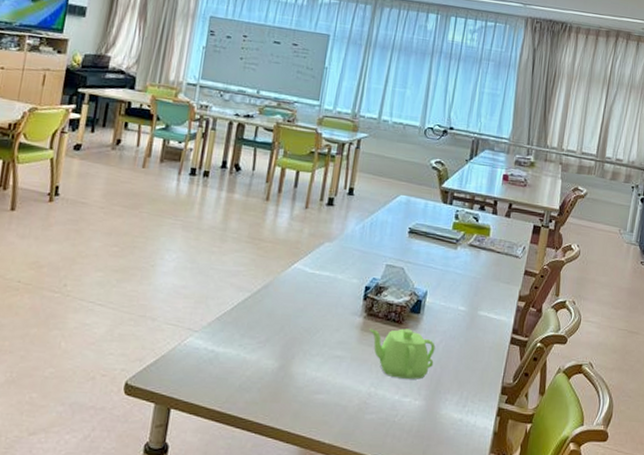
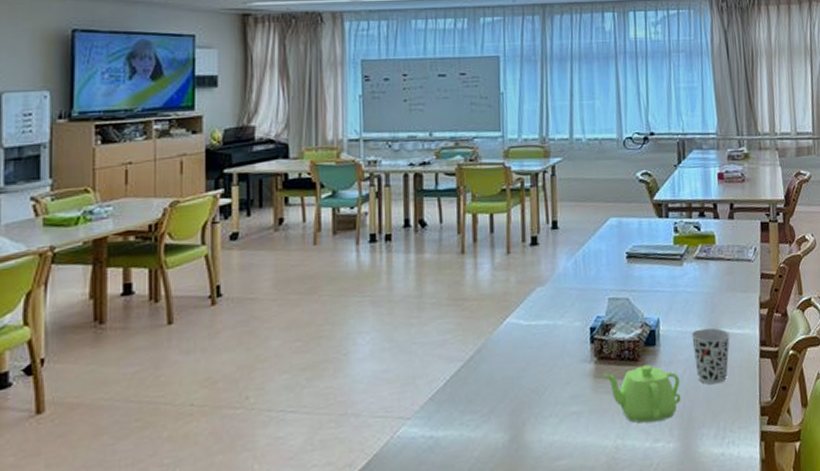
cup: none [451,307,488,359] -> present [691,327,731,385]

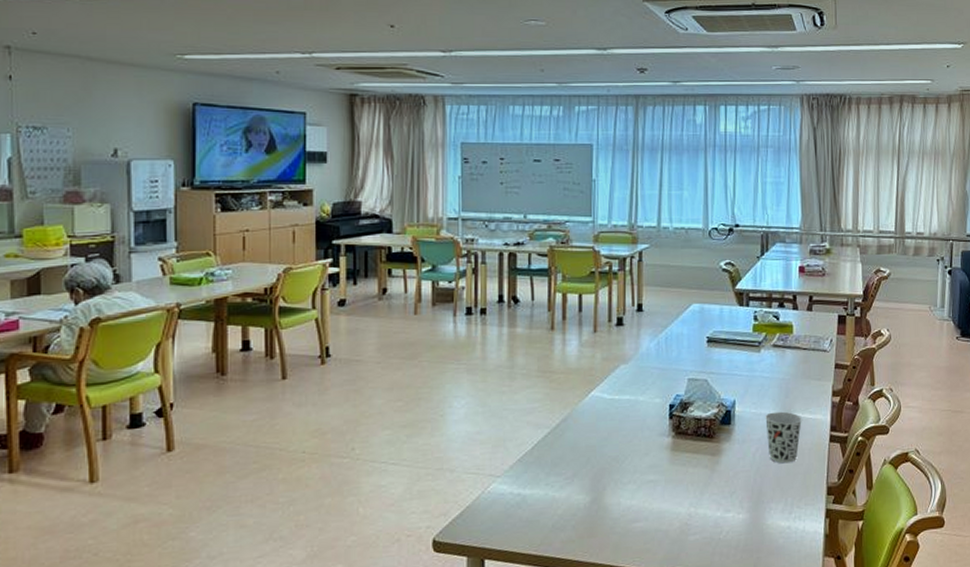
teapot: present [603,365,681,423] -> none [680,442,752,494]

